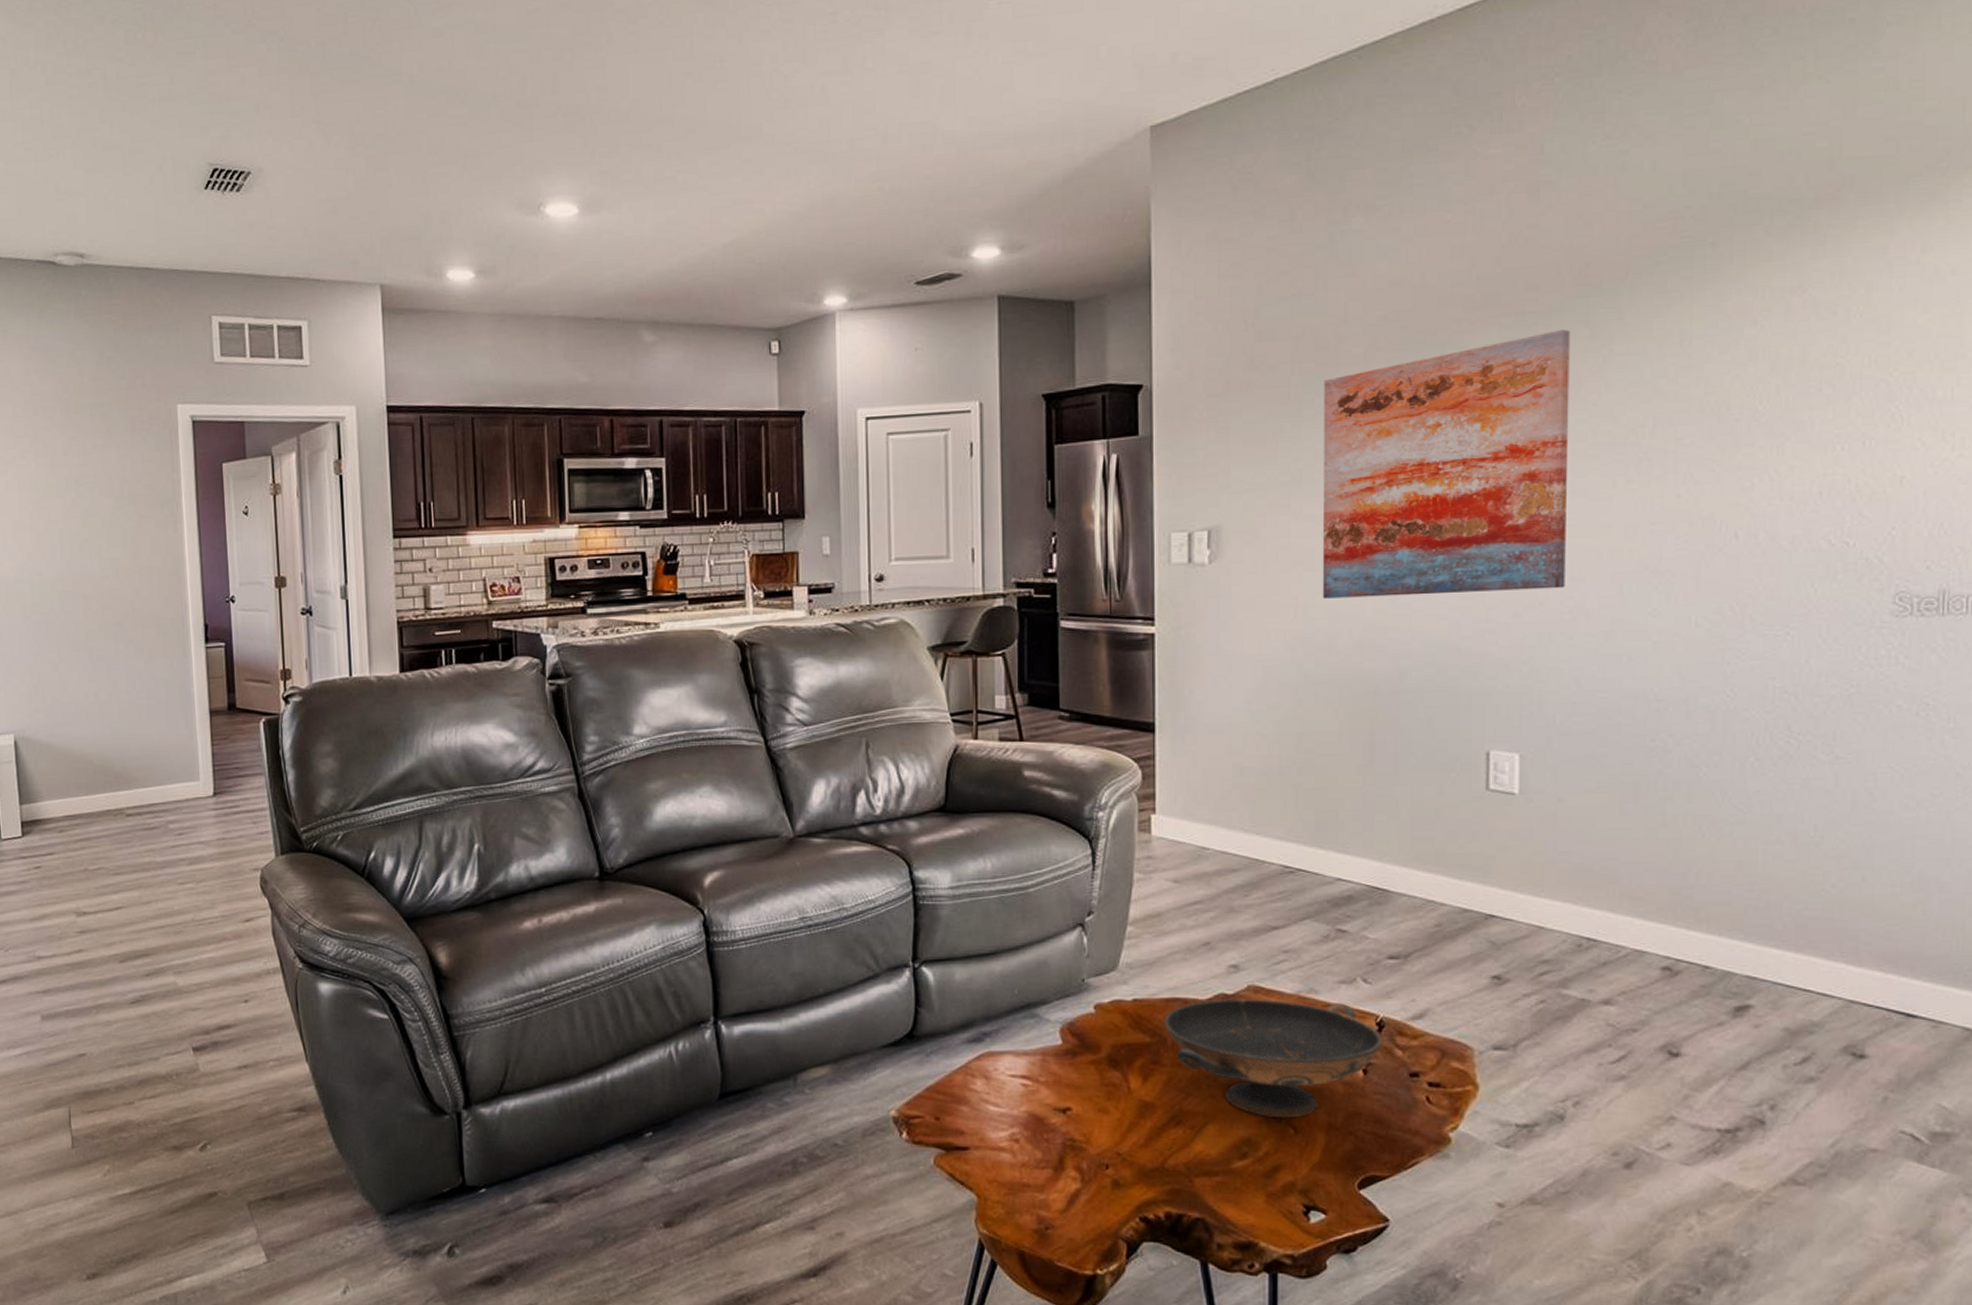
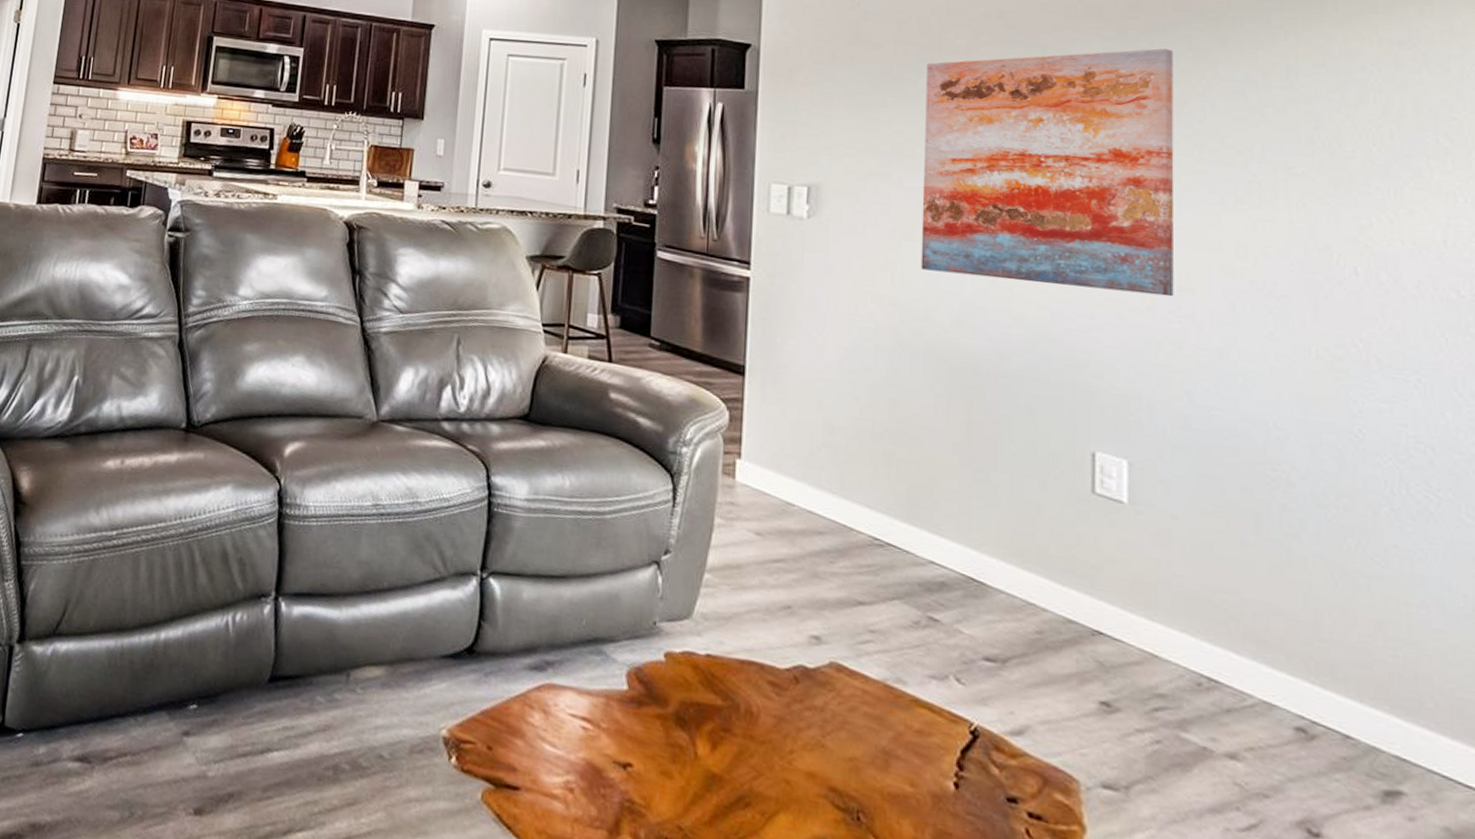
decorative bowl: present [1164,999,1383,1117] -> none [738,669,977,825]

